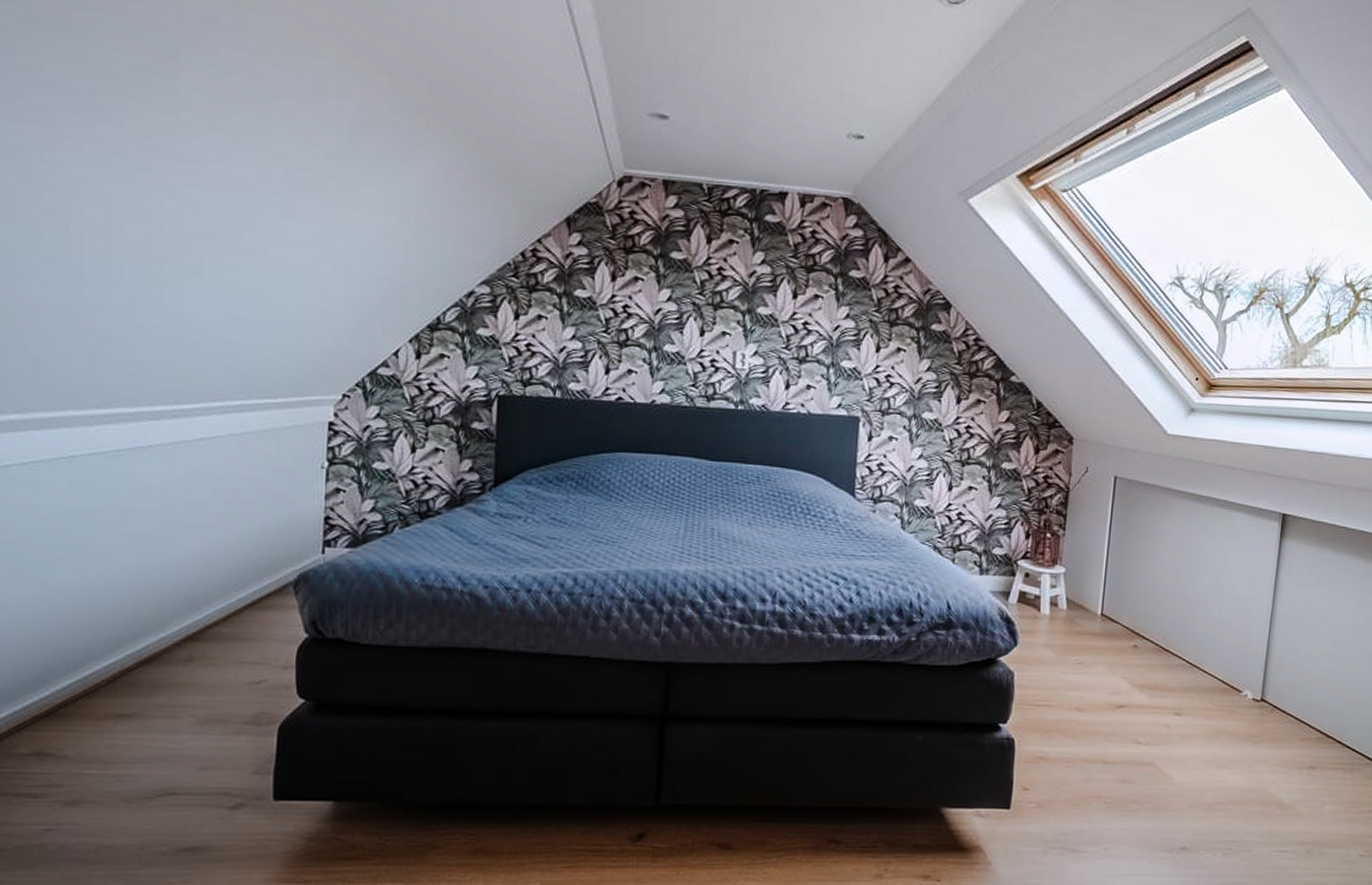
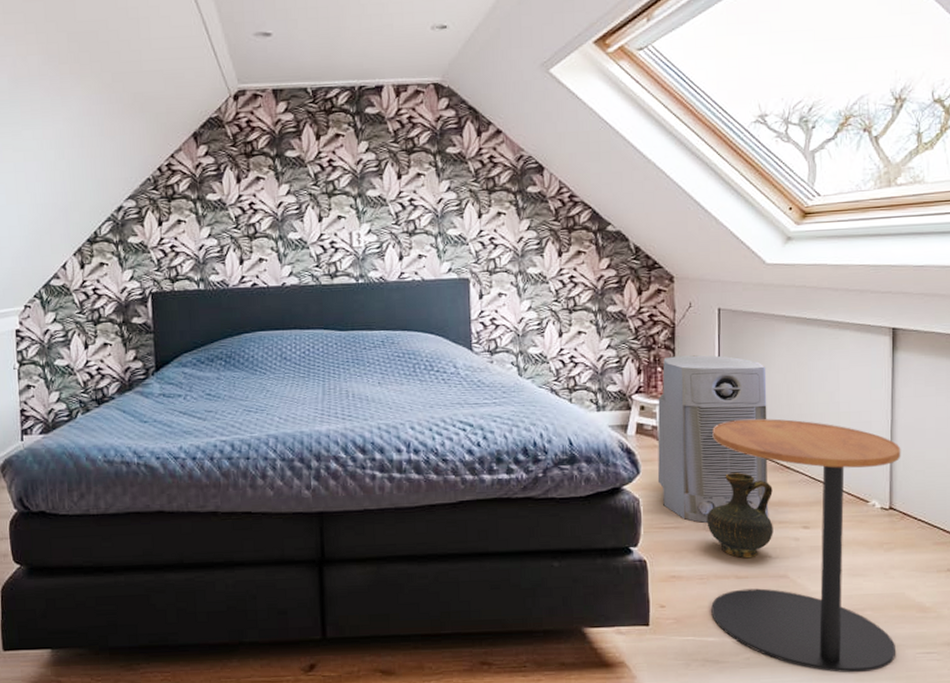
air purifier: none [1034,523,1156,702] -> present [657,355,769,523]
side table: none [1074,596,1278,869] -> present [711,419,901,673]
ceramic jug: none [1080,652,1150,743] -> present [706,473,773,559]

